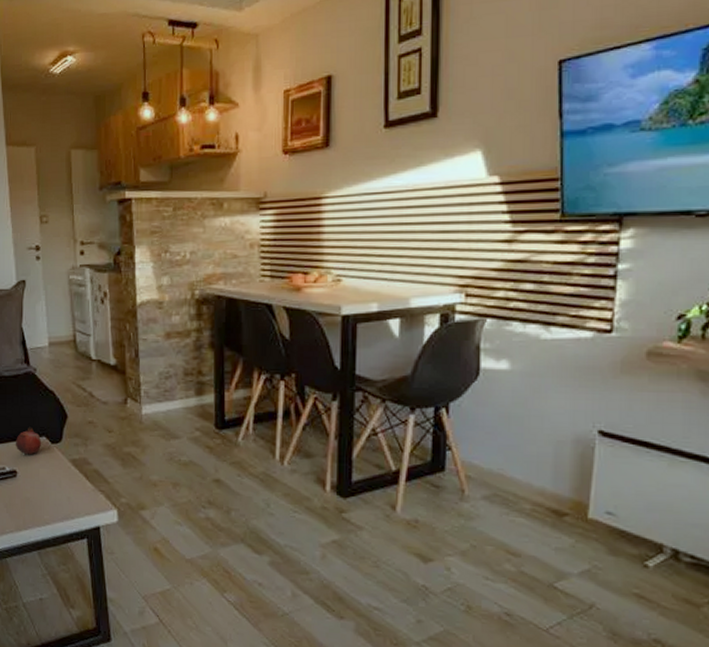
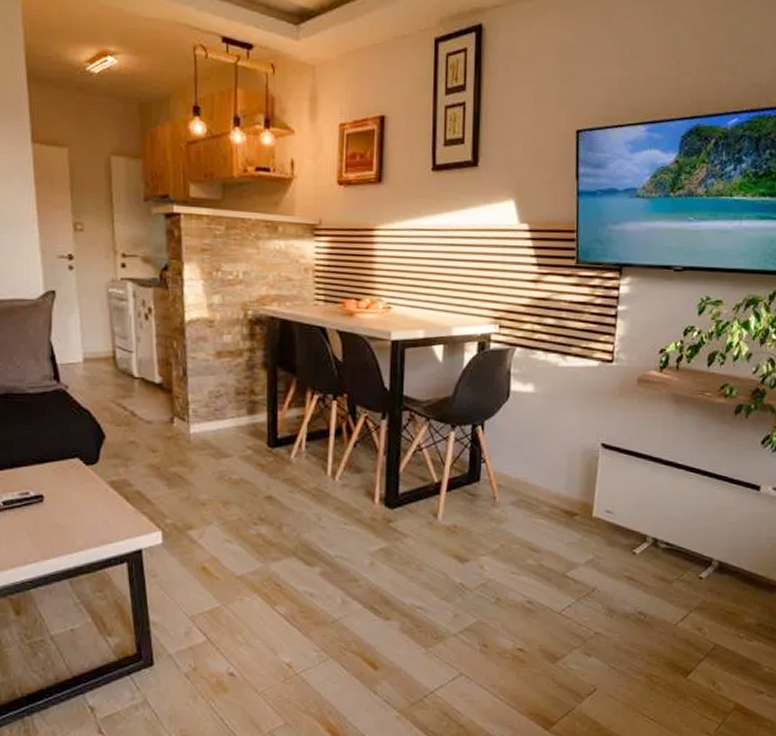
fruit: present [15,427,42,456] -> none [41,448,75,479]

